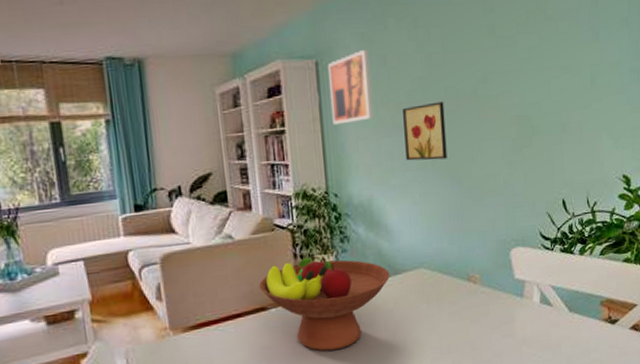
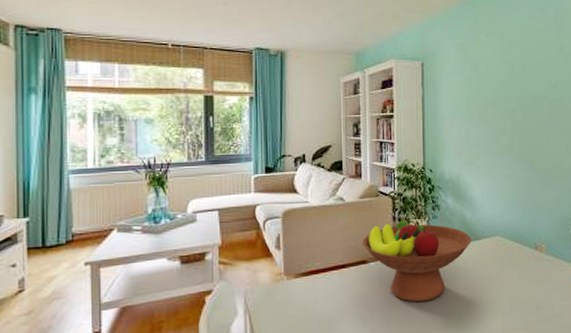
wall art: present [327,49,374,125] -> none [431,56,465,114]
wall art: present [403,101,447,161] -> none [489,101,523,148]

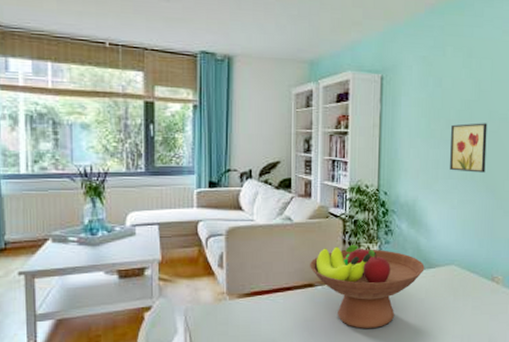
wall art: none [489,101,523,148] -> present [450,123,487,173]

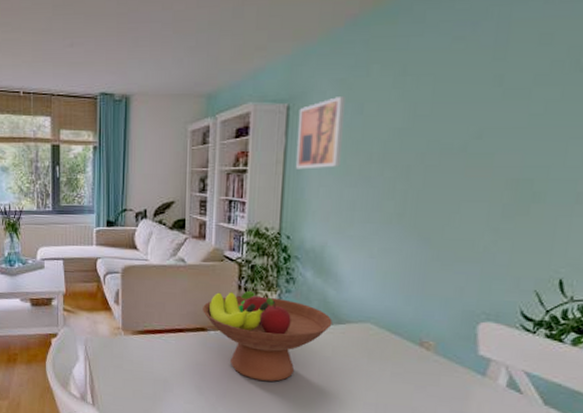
wall art: none [390,70,428,133] -> present [296,95,345,170]
wall art: present [450,123,487,173] -> none [369,155,424,216]

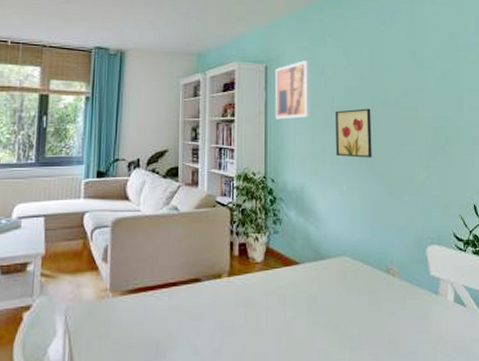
fruit bowl: present [203,290,332,382] -> none [197,234,316,329]
wall art: none [369,155,424,216] -> present [336,108,372,158]

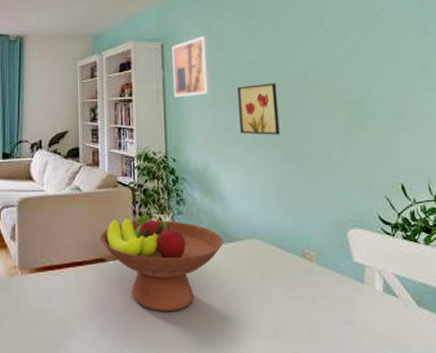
fruit bowl: none [197,234,316,329] -> present [100,215,223,311]

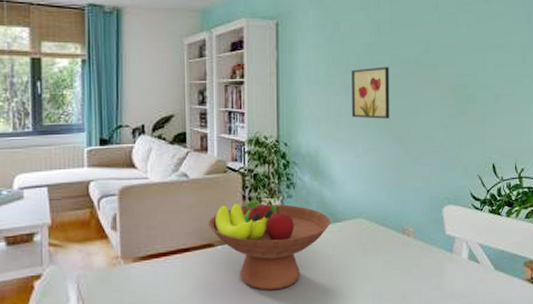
wall art: present [171,35,211,98] -> none [286,14,325,80]

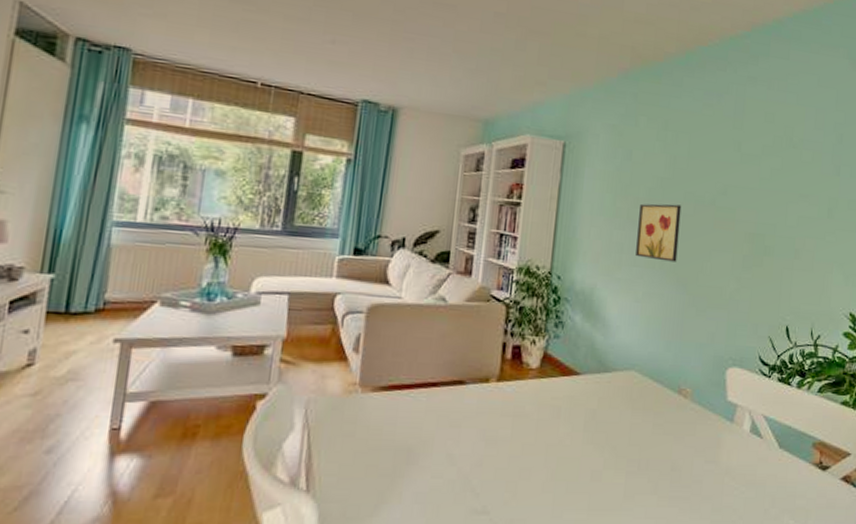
fruit bowl: present [209,199,330,290] -> none [462,335,599,442]

